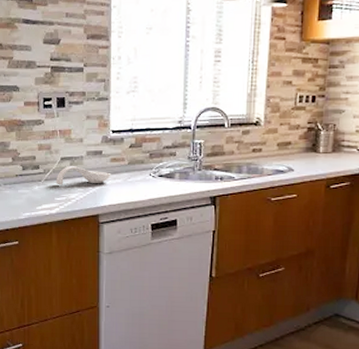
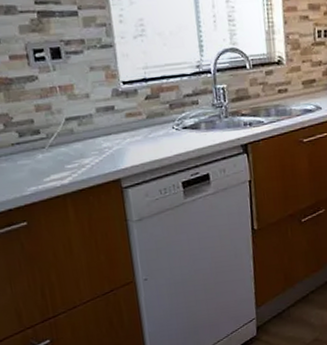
spoon rest: present [56,166,111,185] -> none [62,126,129,151]

